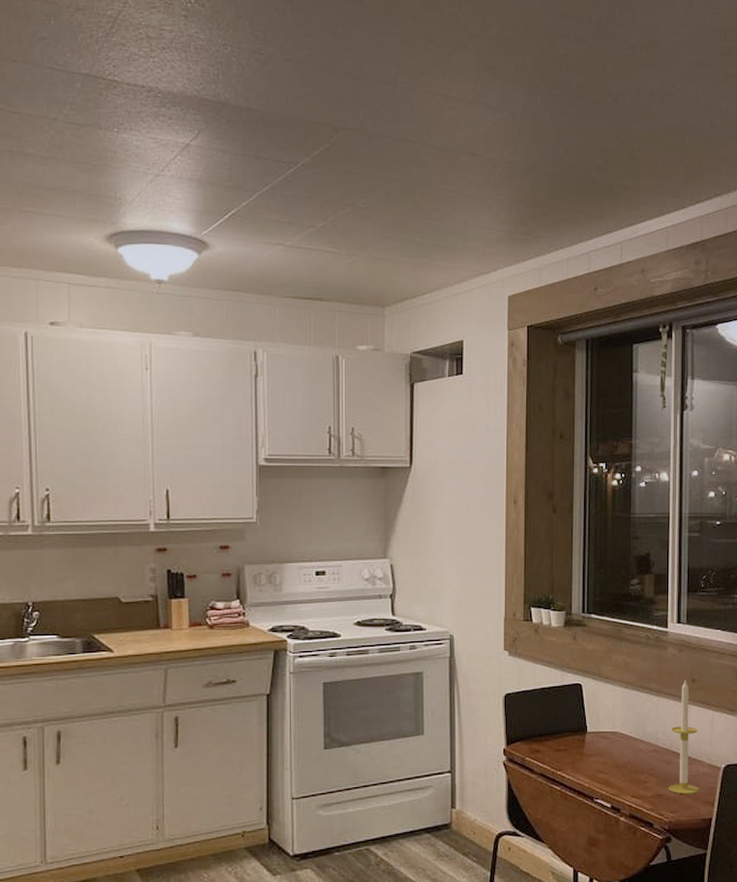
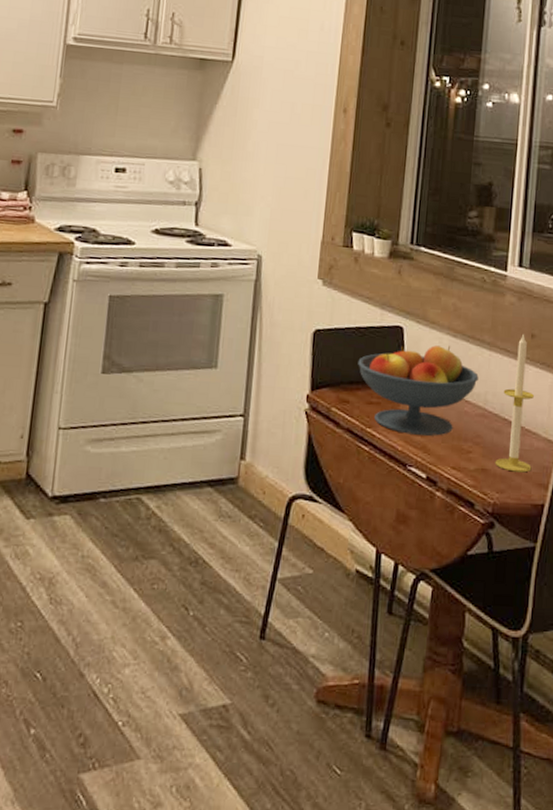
fruit bowl: none [545,695,649,773] -> present [358,345,479,436]

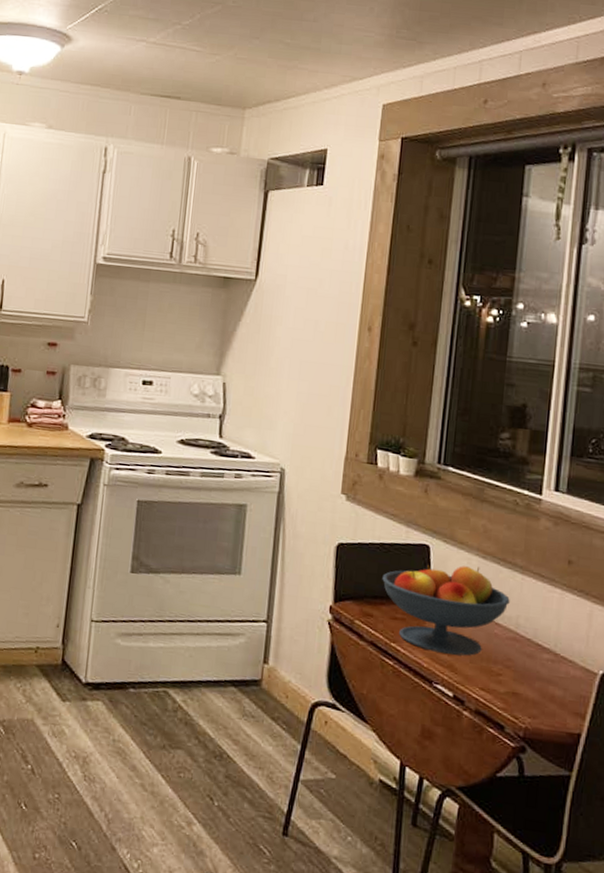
candle: present [495,333,535,473] -> none [527,559,572,700]

